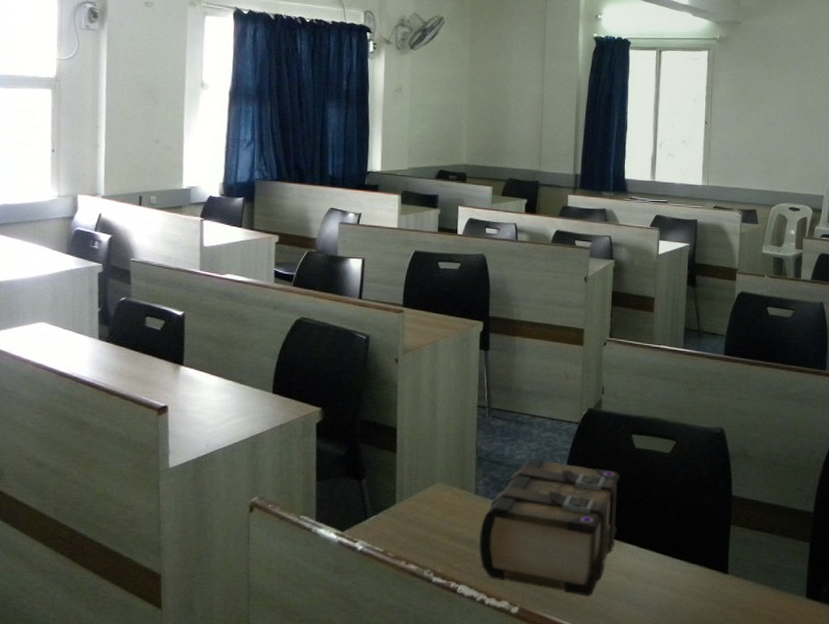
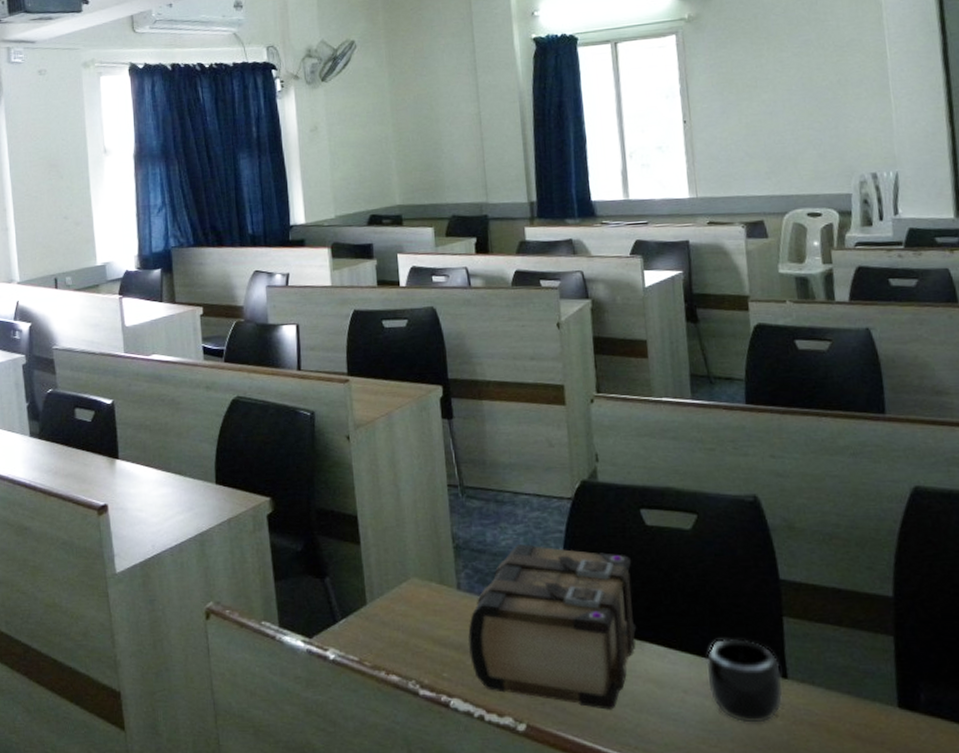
mug: none [667,542,725,609] -> present [706,639,784,723]

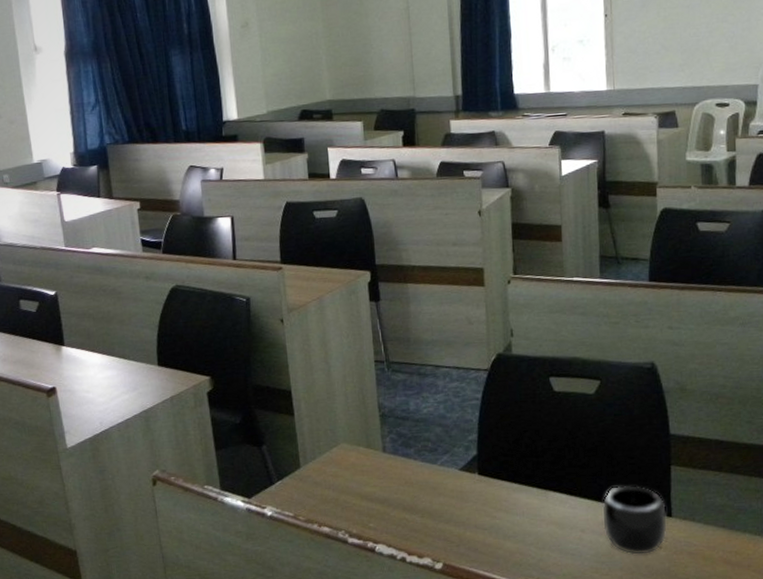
book: present [468,543,637,710] -> none [392,410,543,549]

